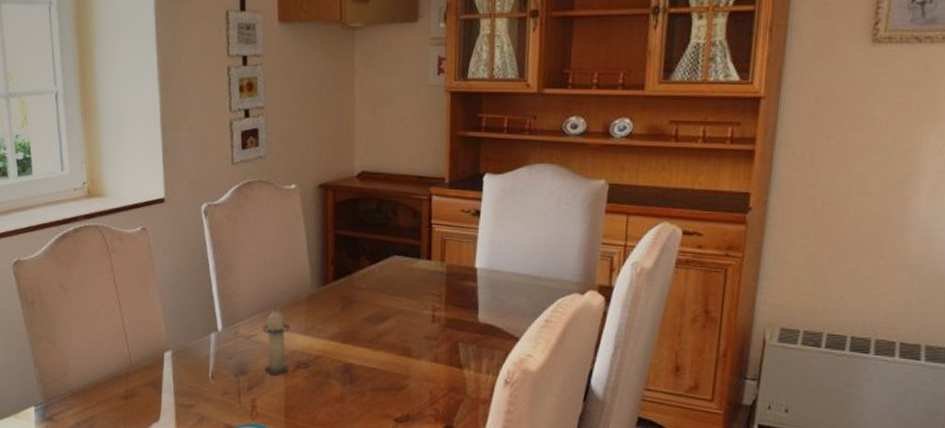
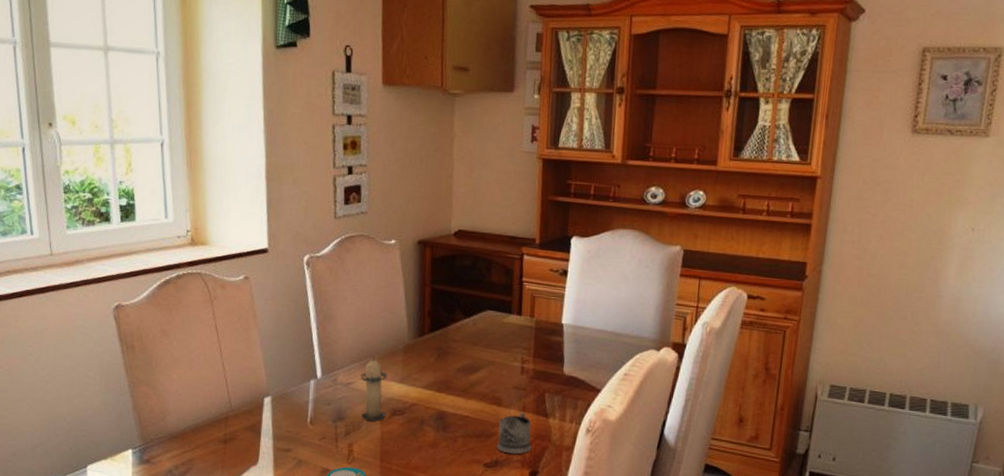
tea glass holder: none [407,363,446,408] -> present [496,412,532,454]

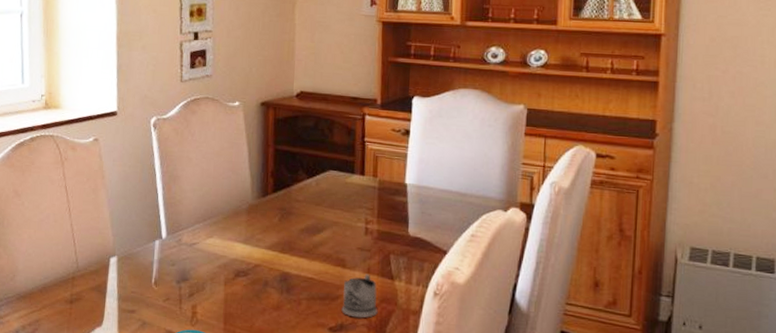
candle: present [360,355,388,421] -> none [204,216,231,283]

